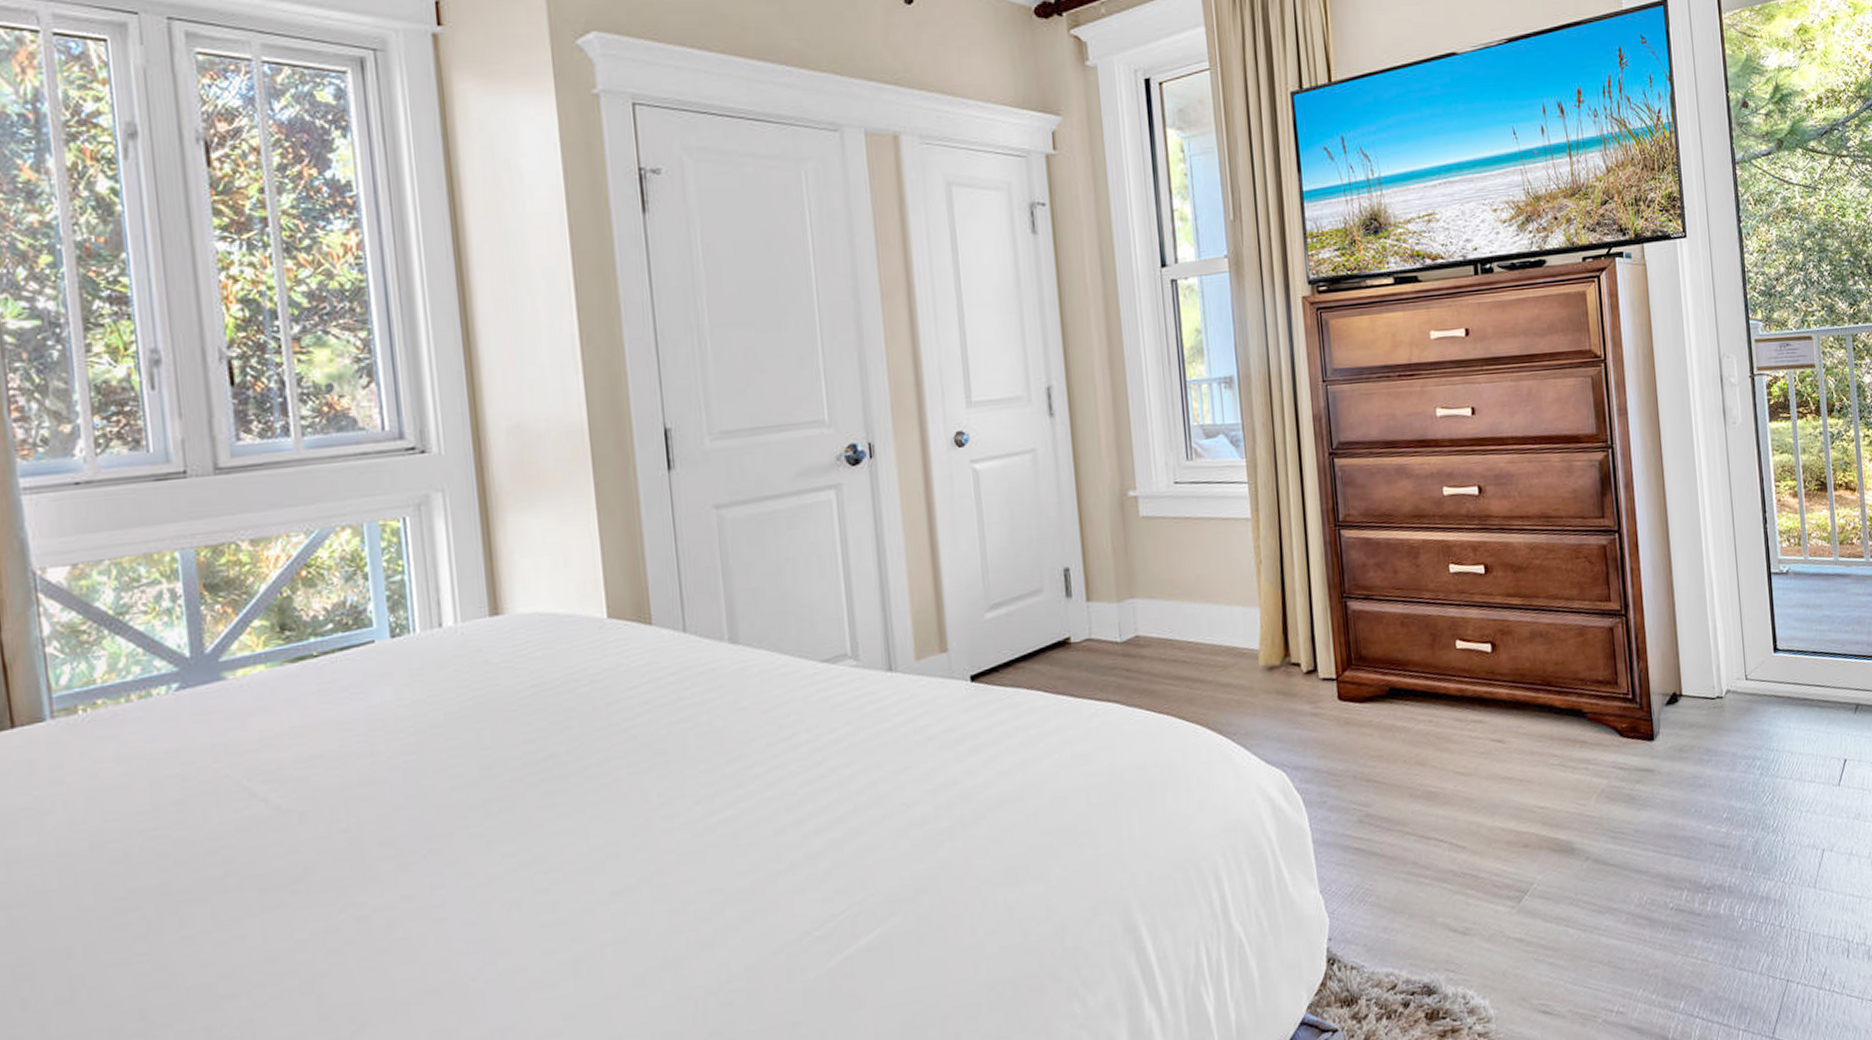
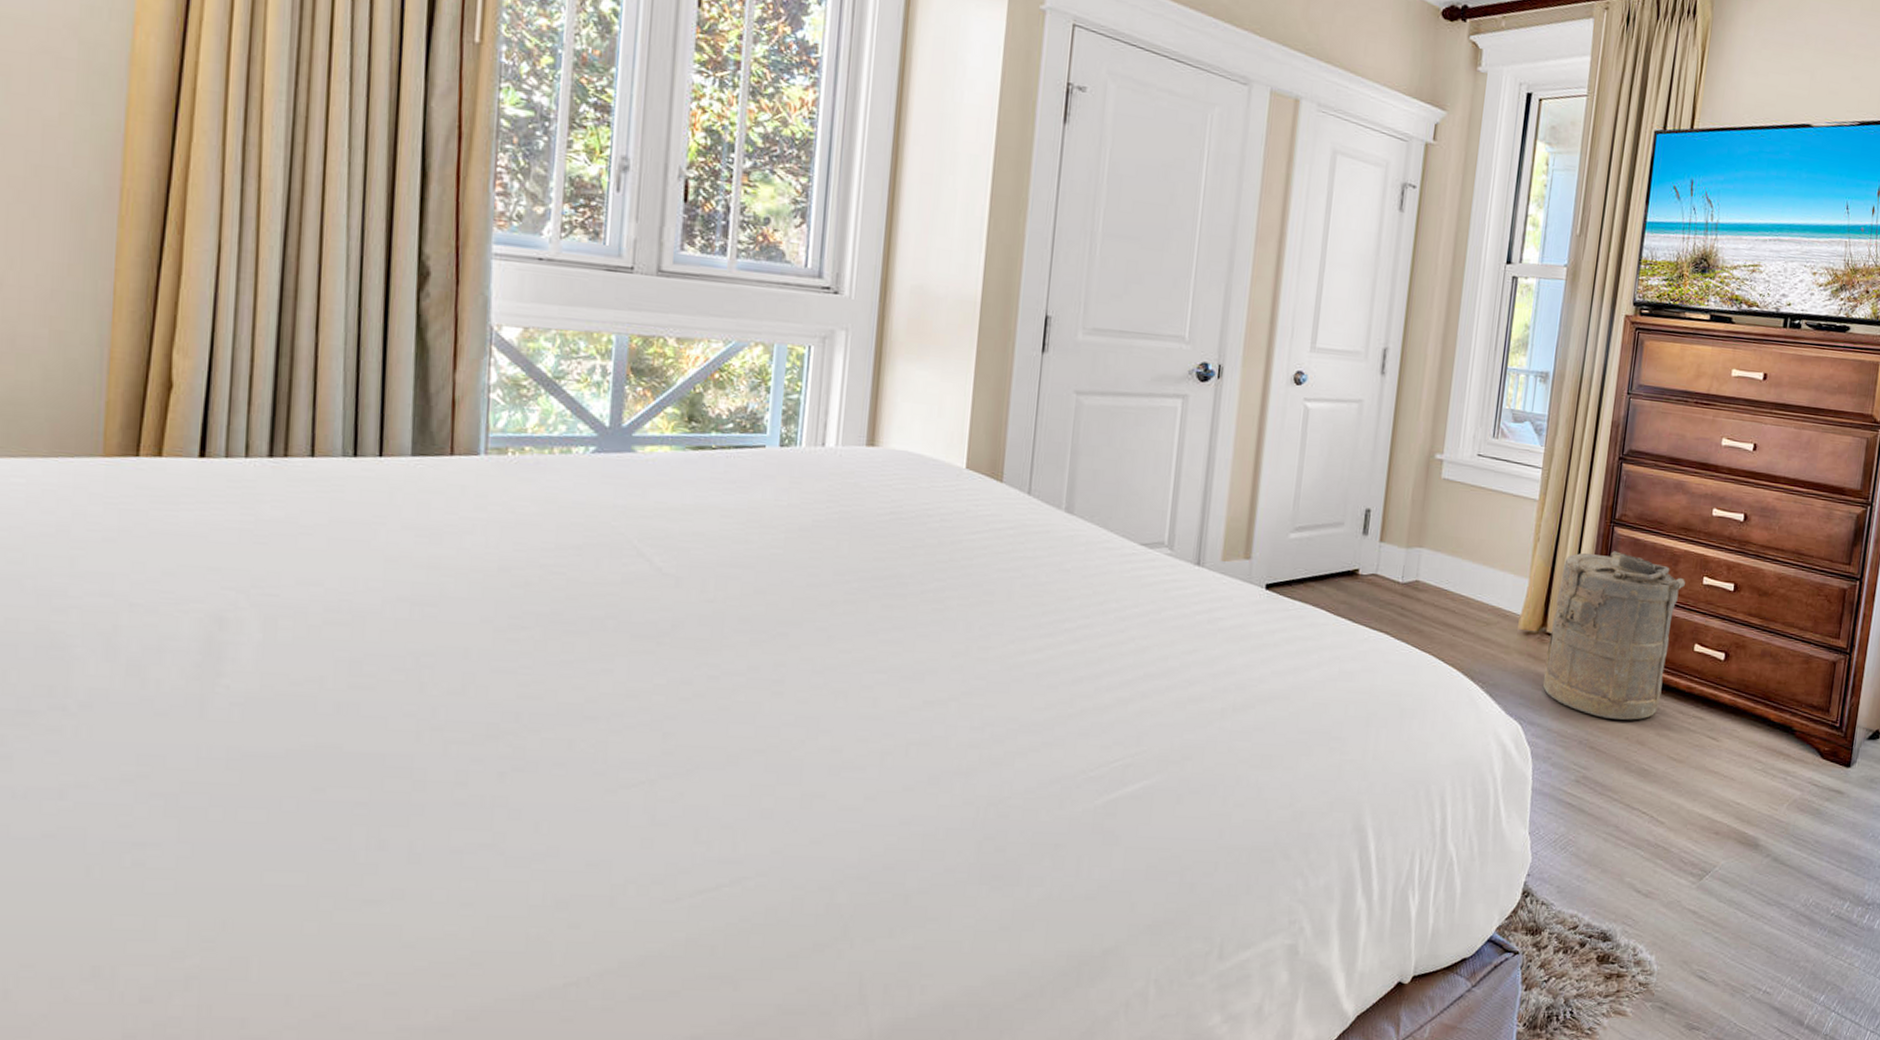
laundry hamper: none [1294,556,1432,745] -> present [1543,551,1685,720]

